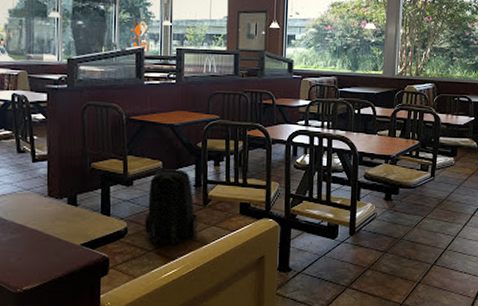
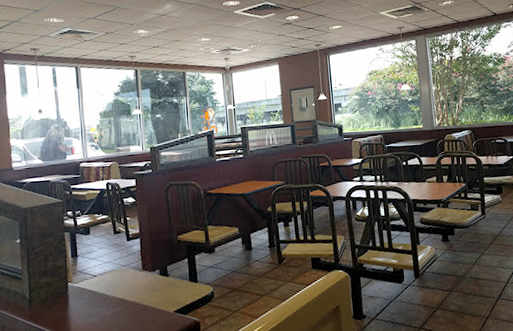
backpack: present [145,169,198,245] -> none [228,233,276,305]

